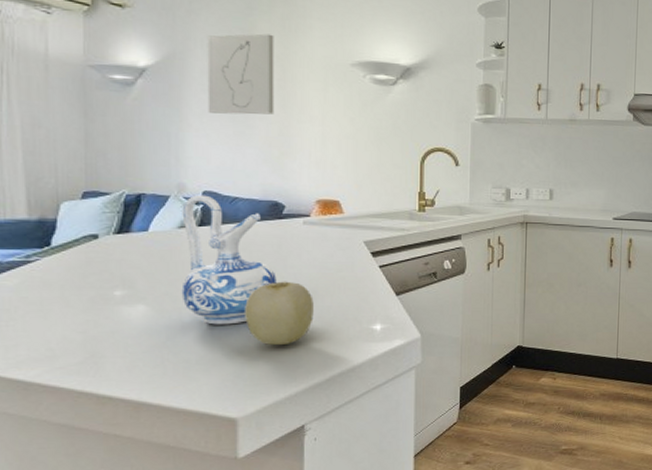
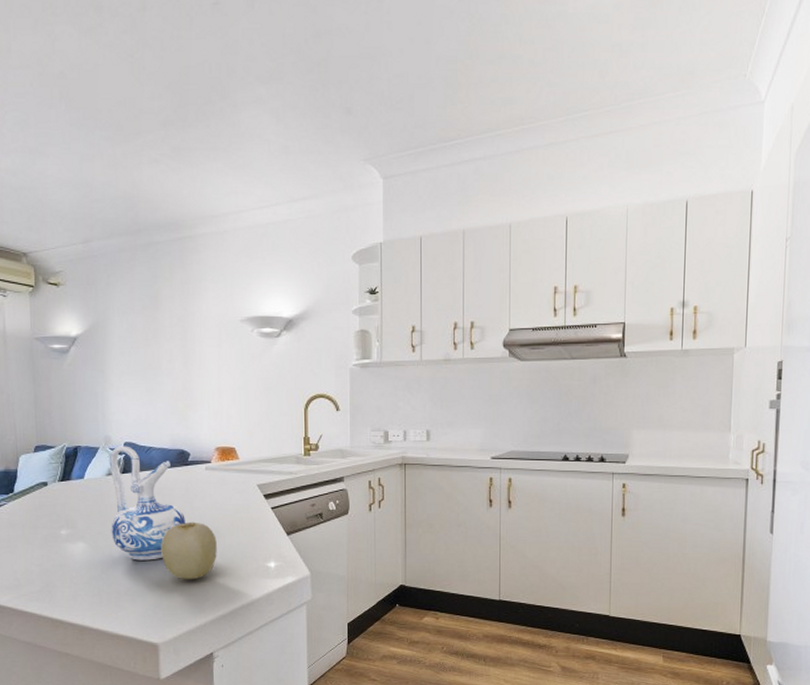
wall art: present [207,33,275,115] -> none [122,298,178,373]

